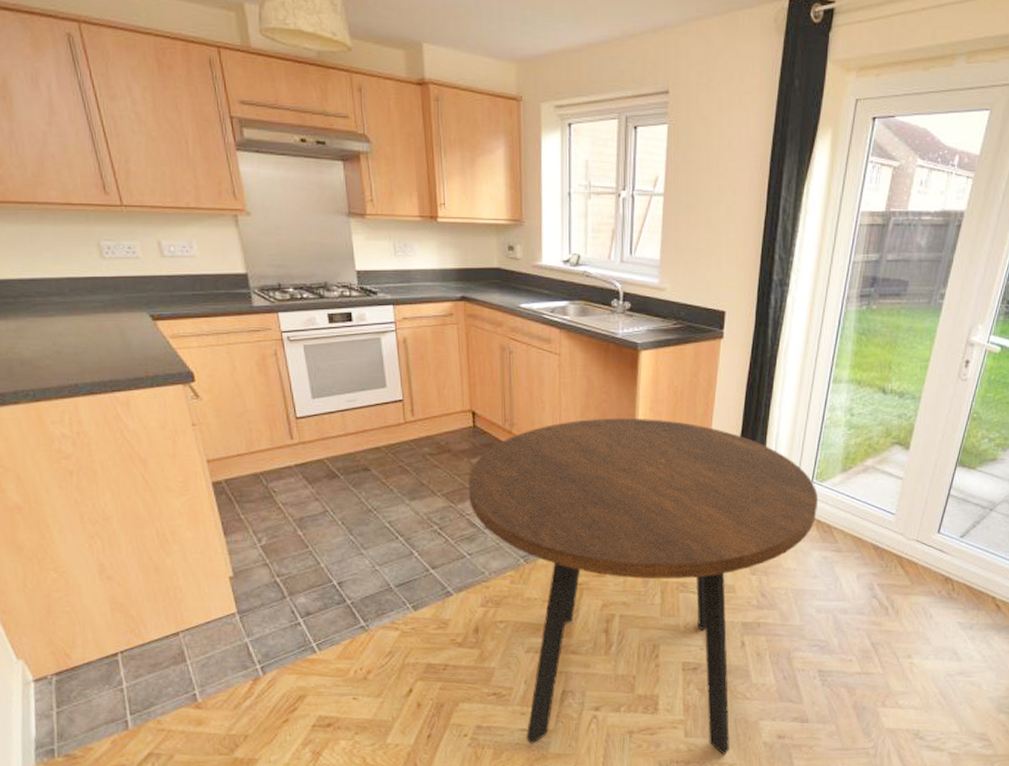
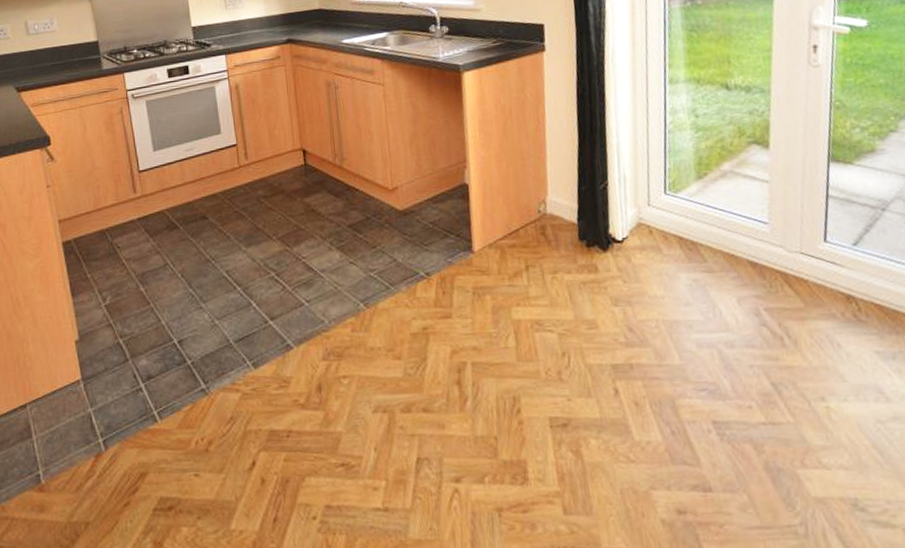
dining table: present [468,418,819,755] -> none [302,140,677,538]

